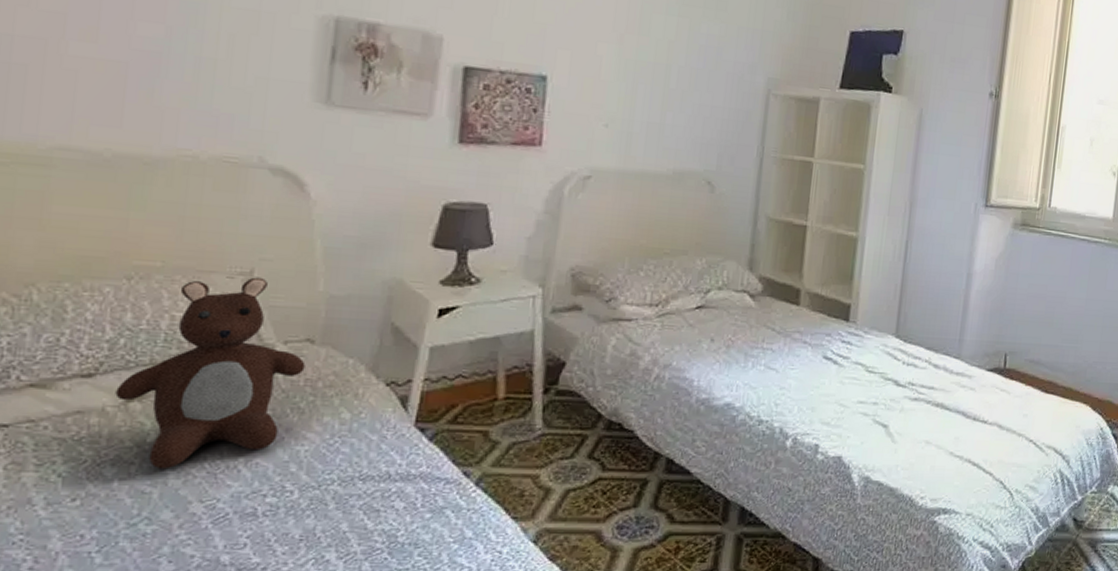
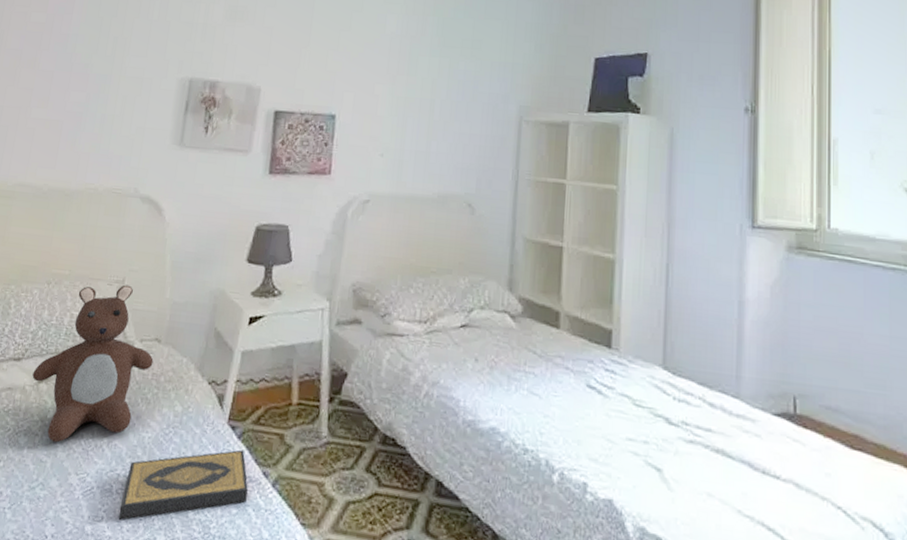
hardback book: none [268,452,445,544] -> present [118,449,248,521]

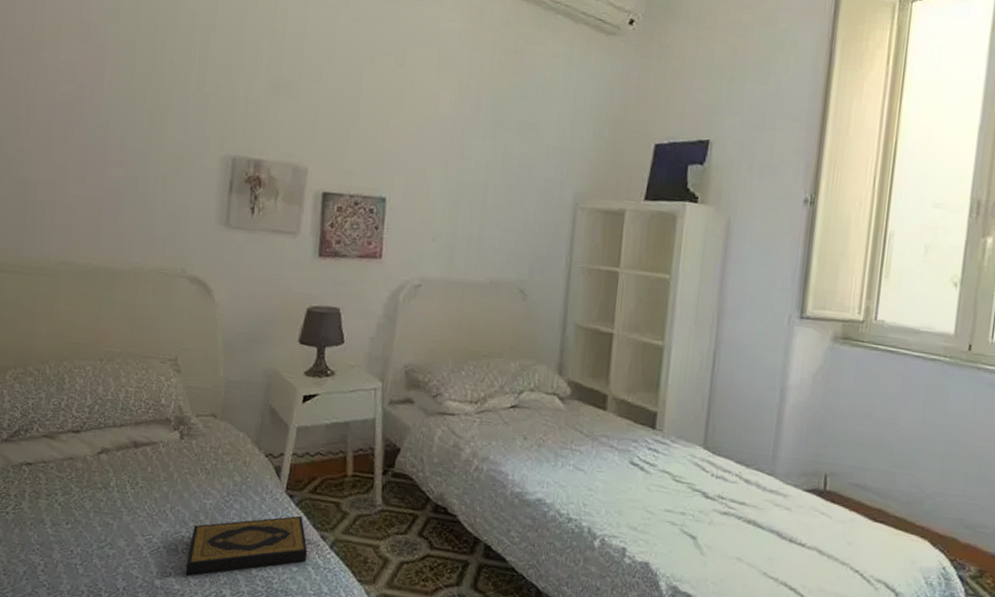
teddy bear: present [32,284,154,443] -> none [92,363,211,508]

